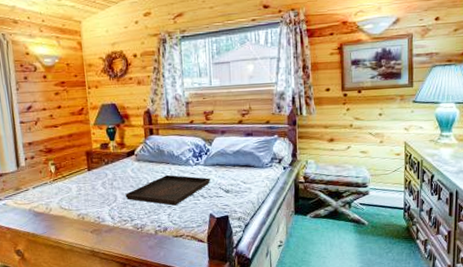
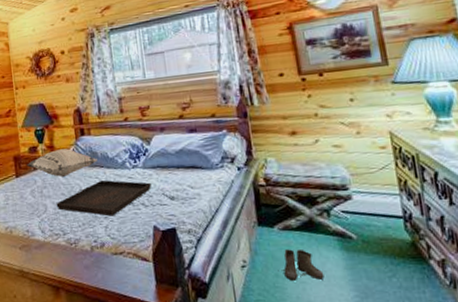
decorative pillow: none [98,146,164,171] -> present [27,148,98,177]
boots: none [308,232,340,256] -> present [281,249,324,281]

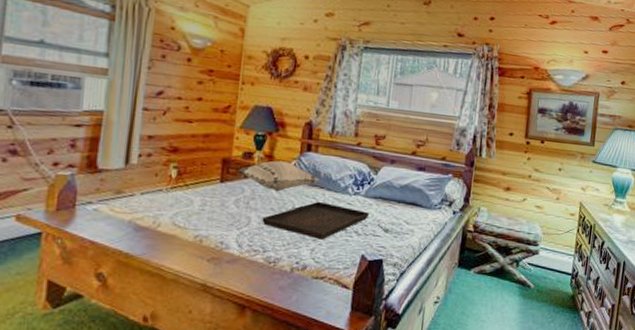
boots: present [281,249,324,281] -> none [467,291,501,320]

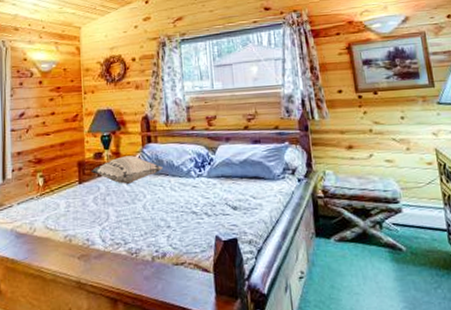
serving tray: present [262,201,369,240] -> none [119,188,215,226]

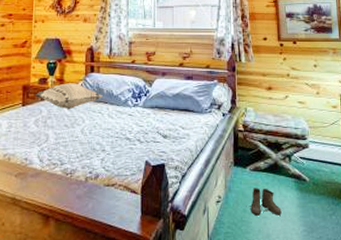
boots: none [336,260,376,292] -> present [248,188,282,216]

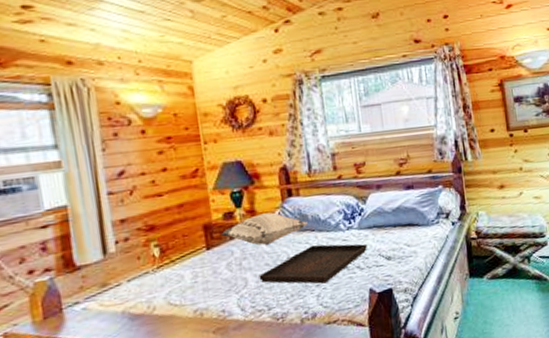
serving tray: none [58,115,148,150] -> present [259,243,367,284]
boots: present [248,188,282,216] -> none [489,295,524,325]

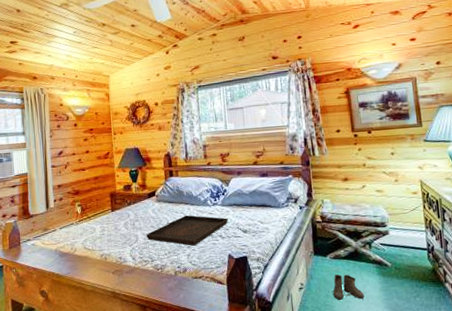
decorative pillow: present [221,212,308,246] -> none [121,187,183,212]
boots: none [489,295,524,325] -> present [330,274,364,300]

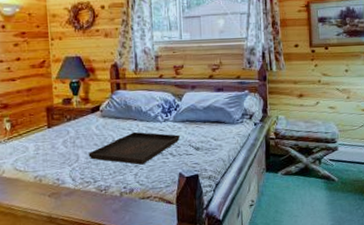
boots: present [330,274,364,300] -> none [280,189,311,215]

